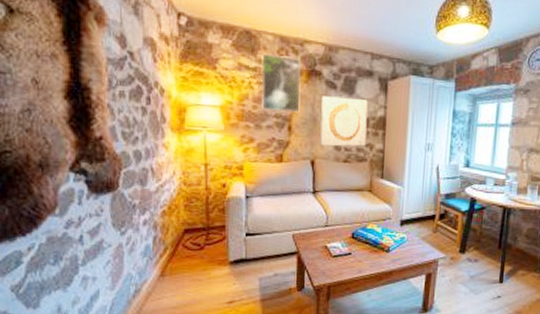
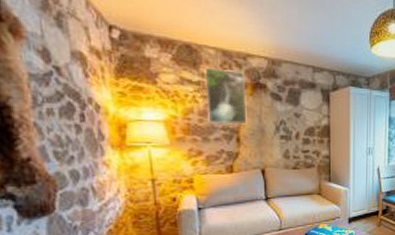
wall art: present [320,96,368,147] -> none [267,107,312,155]

